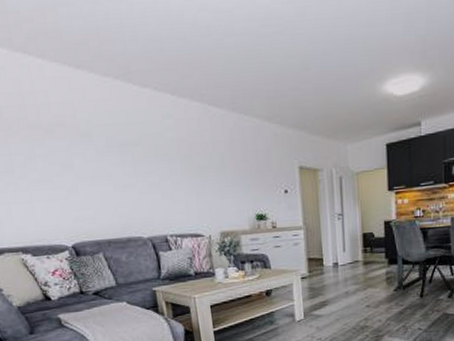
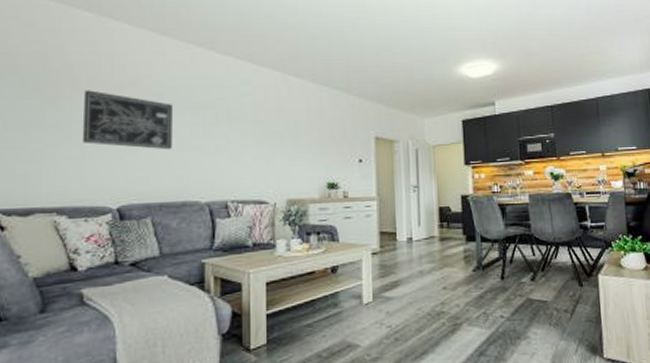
wall art: none [18,133,109,190] -> present [83,90,172,150]

